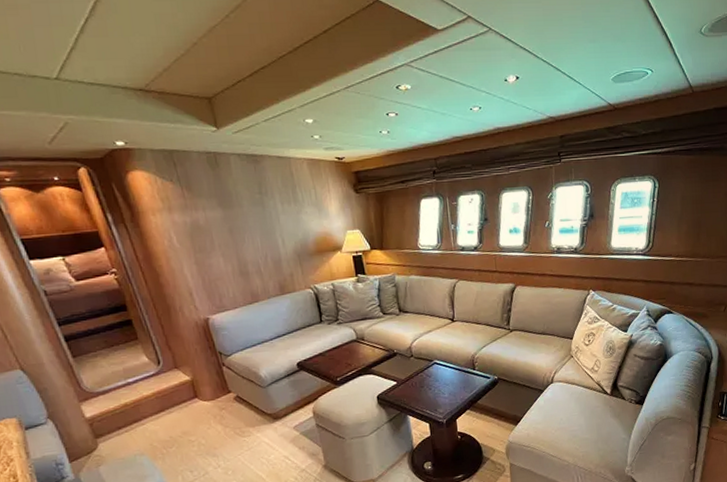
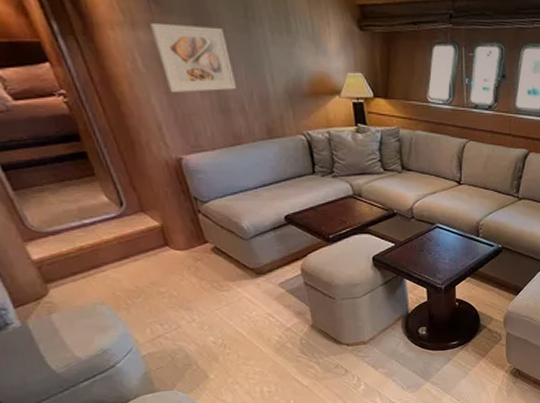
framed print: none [183,204,253,263] -> present [150,22,236,93]

